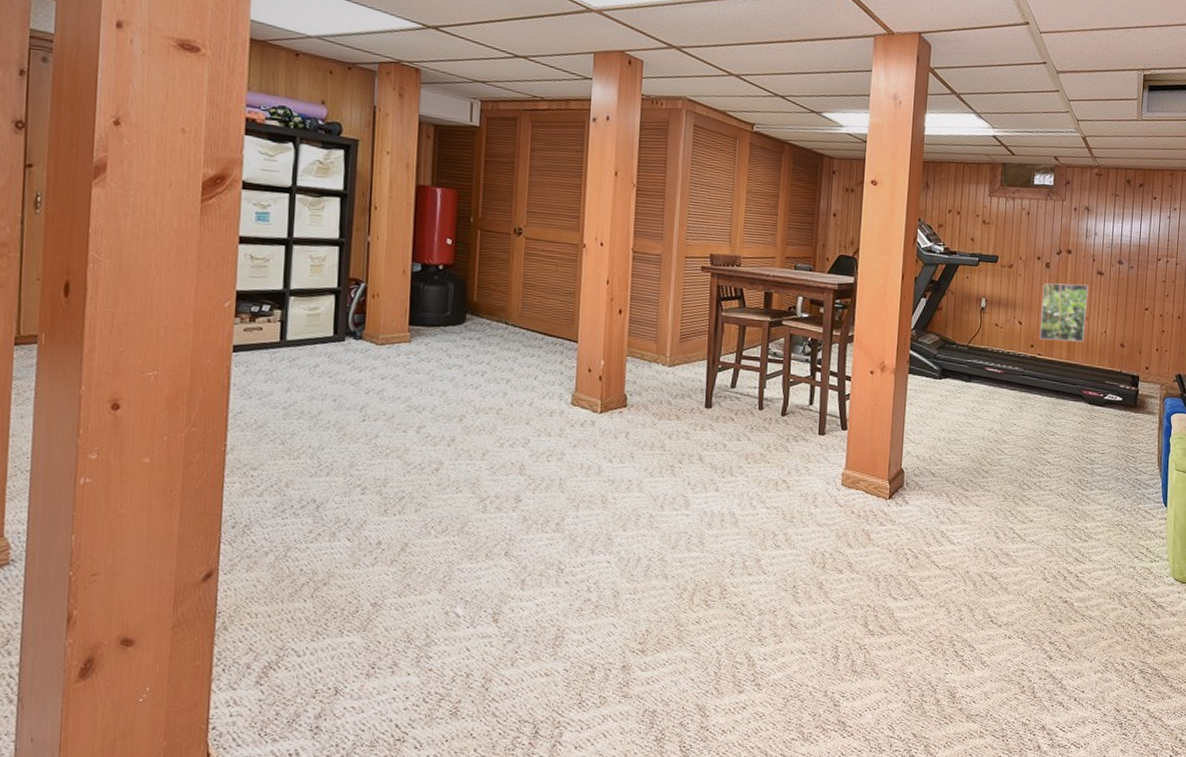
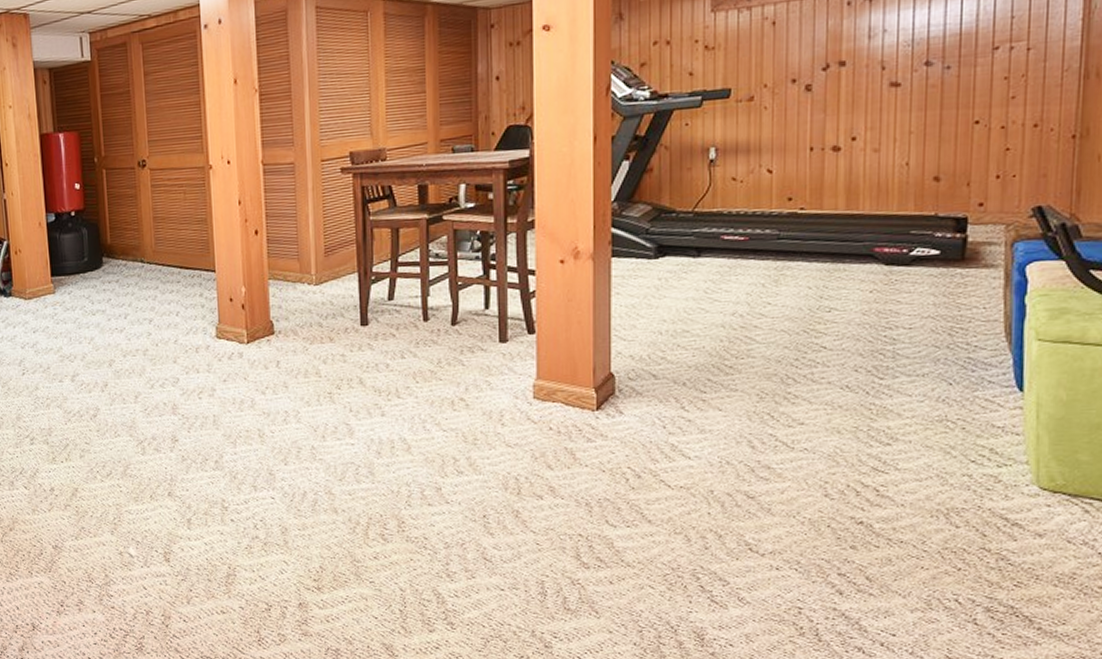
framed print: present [1040,283,1090,342] -> none [801,104,878,188]

